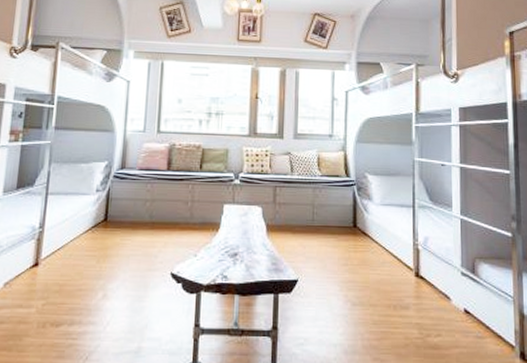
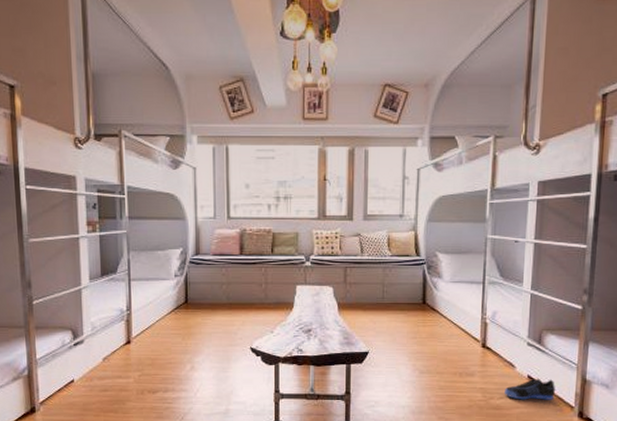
sneaker: none [442,312,494,338] -> present [505,378,555,400]

